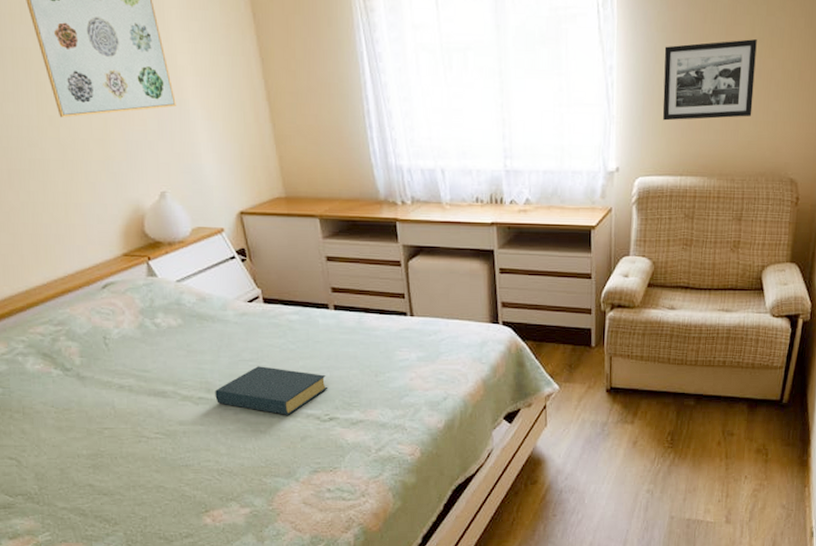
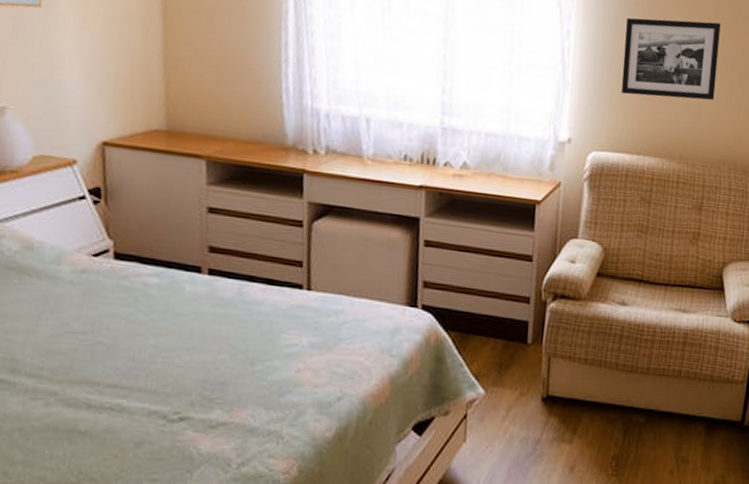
hardback book: present [215,366,328,415] -> none [21,341,185,411]

